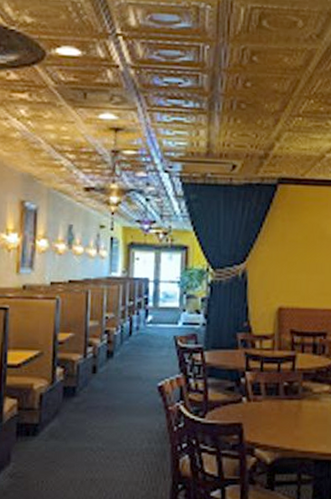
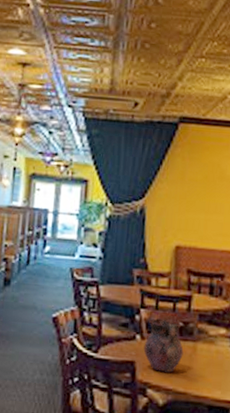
vase: none [250,380,289,431] -> present [143,318,184,373]

